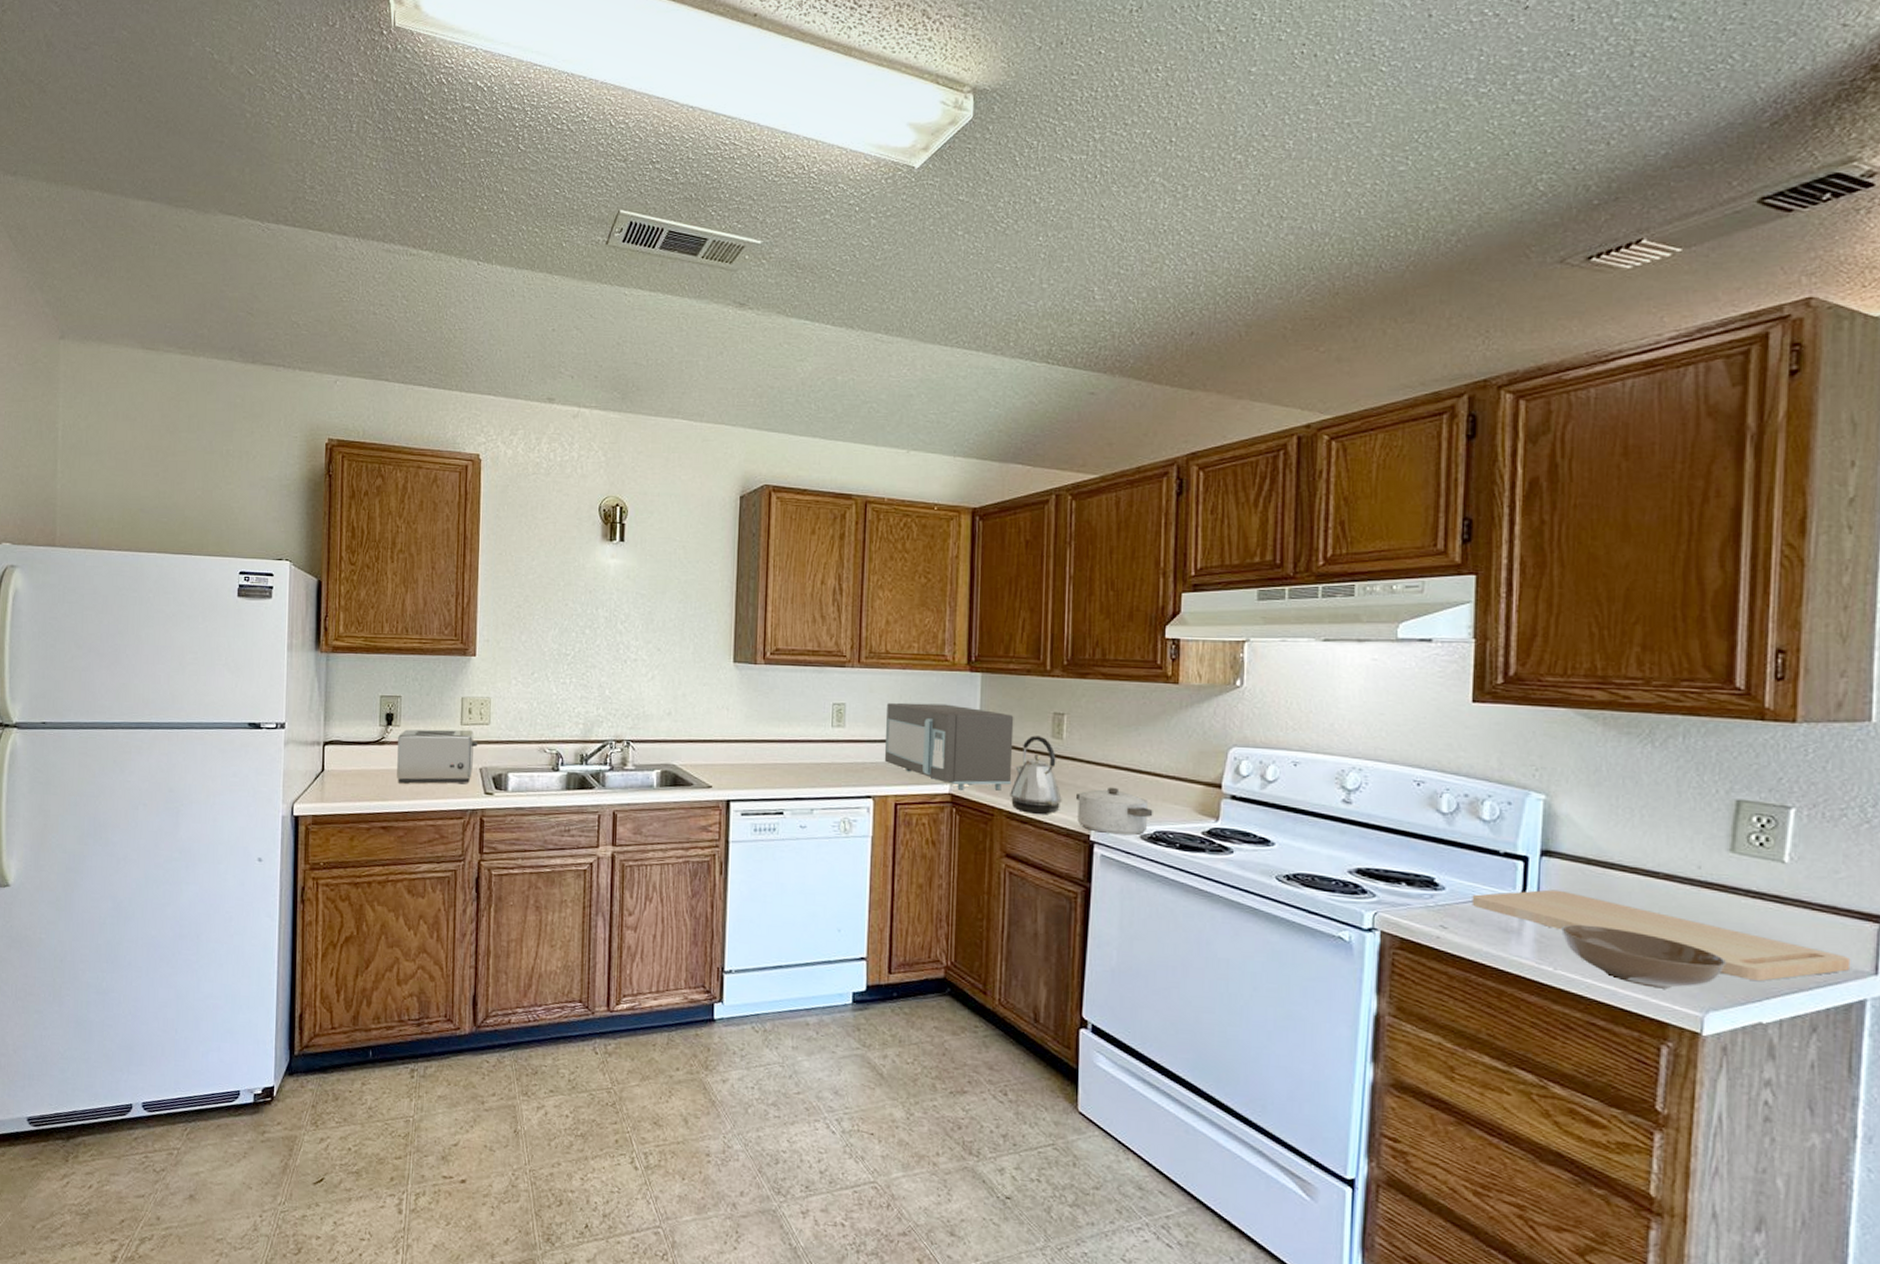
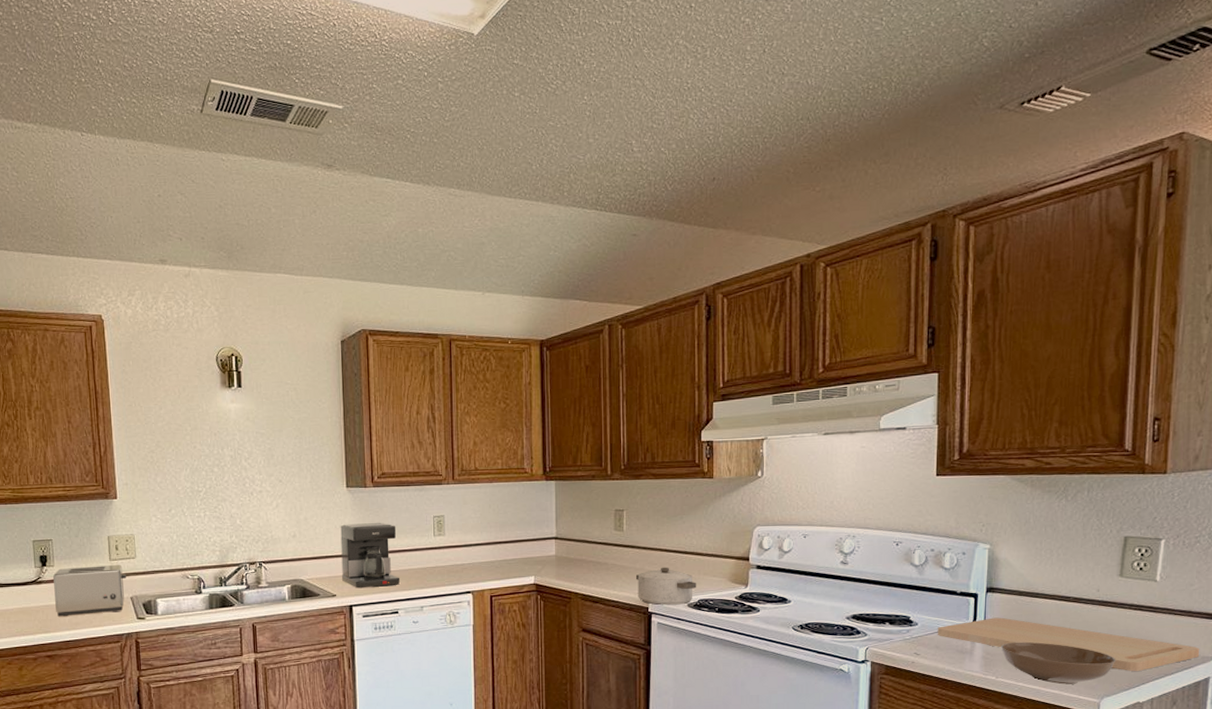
coffee maker: none [719,705,789,782] -> present [340,522,401,589]
microwave: present [884,702,1014,791] -> none [479,509,584,580]
kettle: present [1010,735,1062,814] -> none [583,530,625,594]

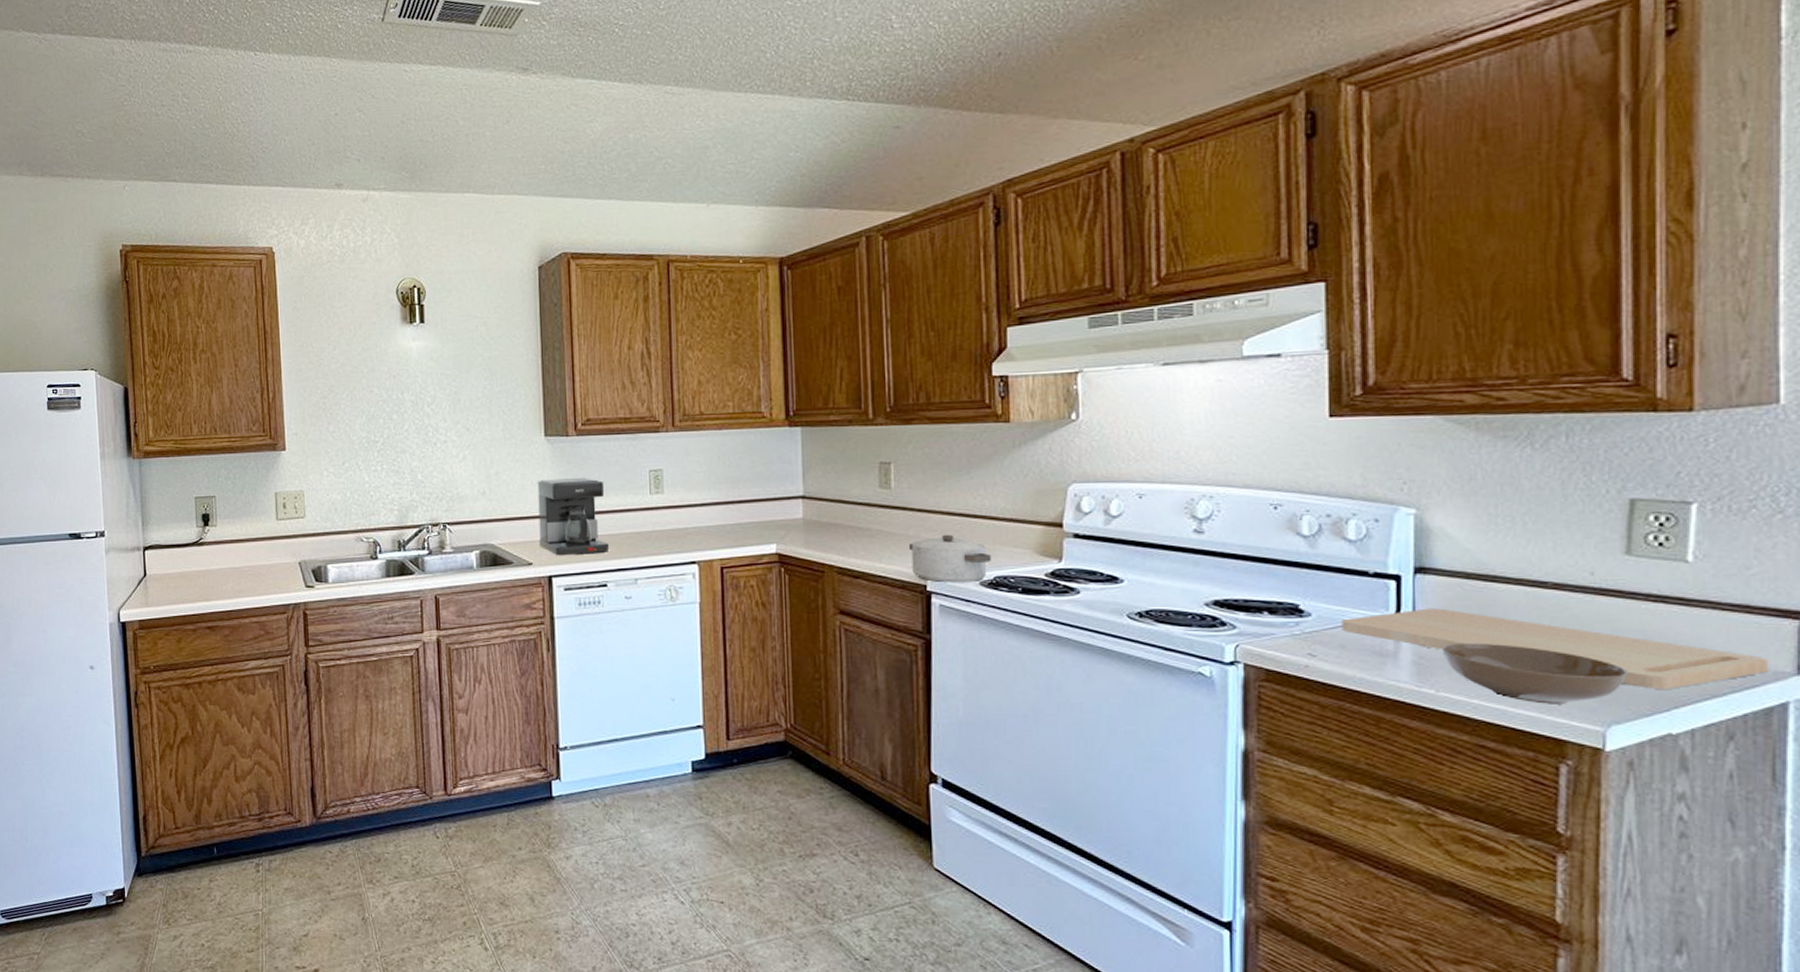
toaster: present [53,564,126,617] -> none [216,524,294,583]

